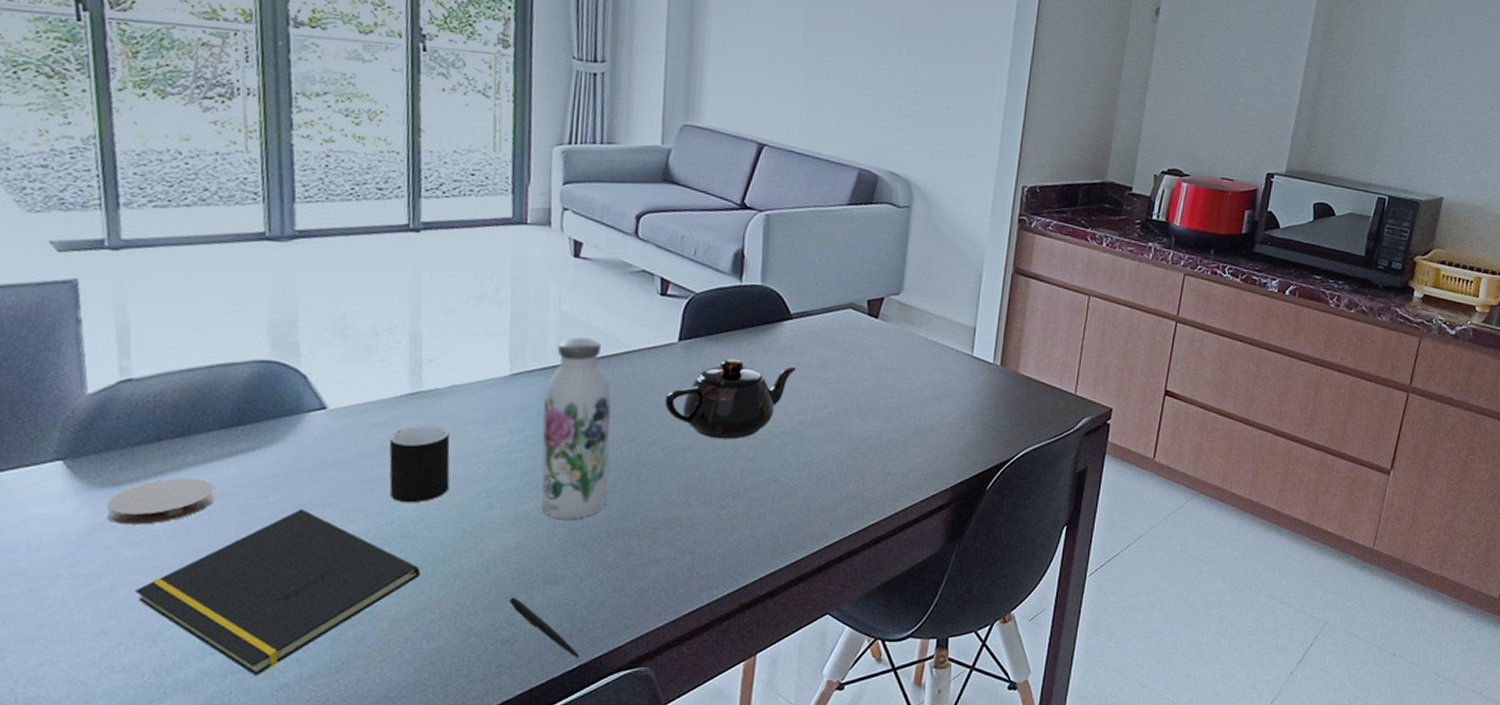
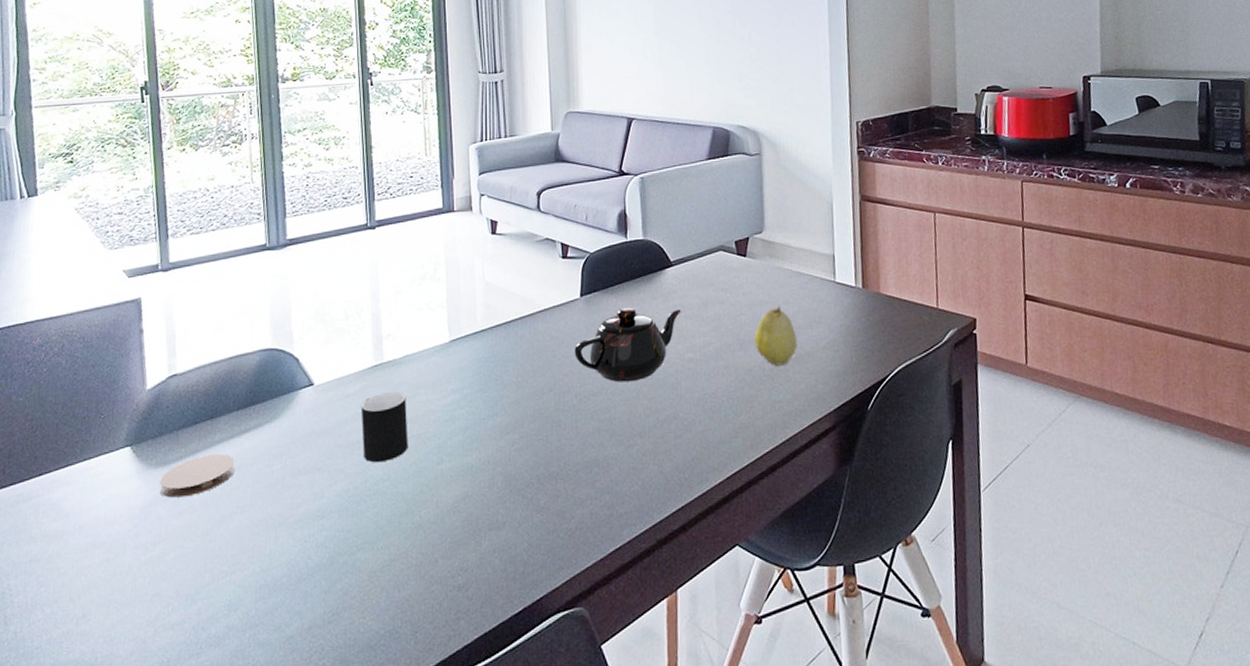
notepad: present [134,508,420,676] -> none [179,474,390,630]
pen: present [509,597,579,657] -> none [462,544,523,600]
water bottle: present [541,337,612,520] -> none [478,302,535,468]
fruit: none [874,375,922,438] -> present [754,306,797,366]

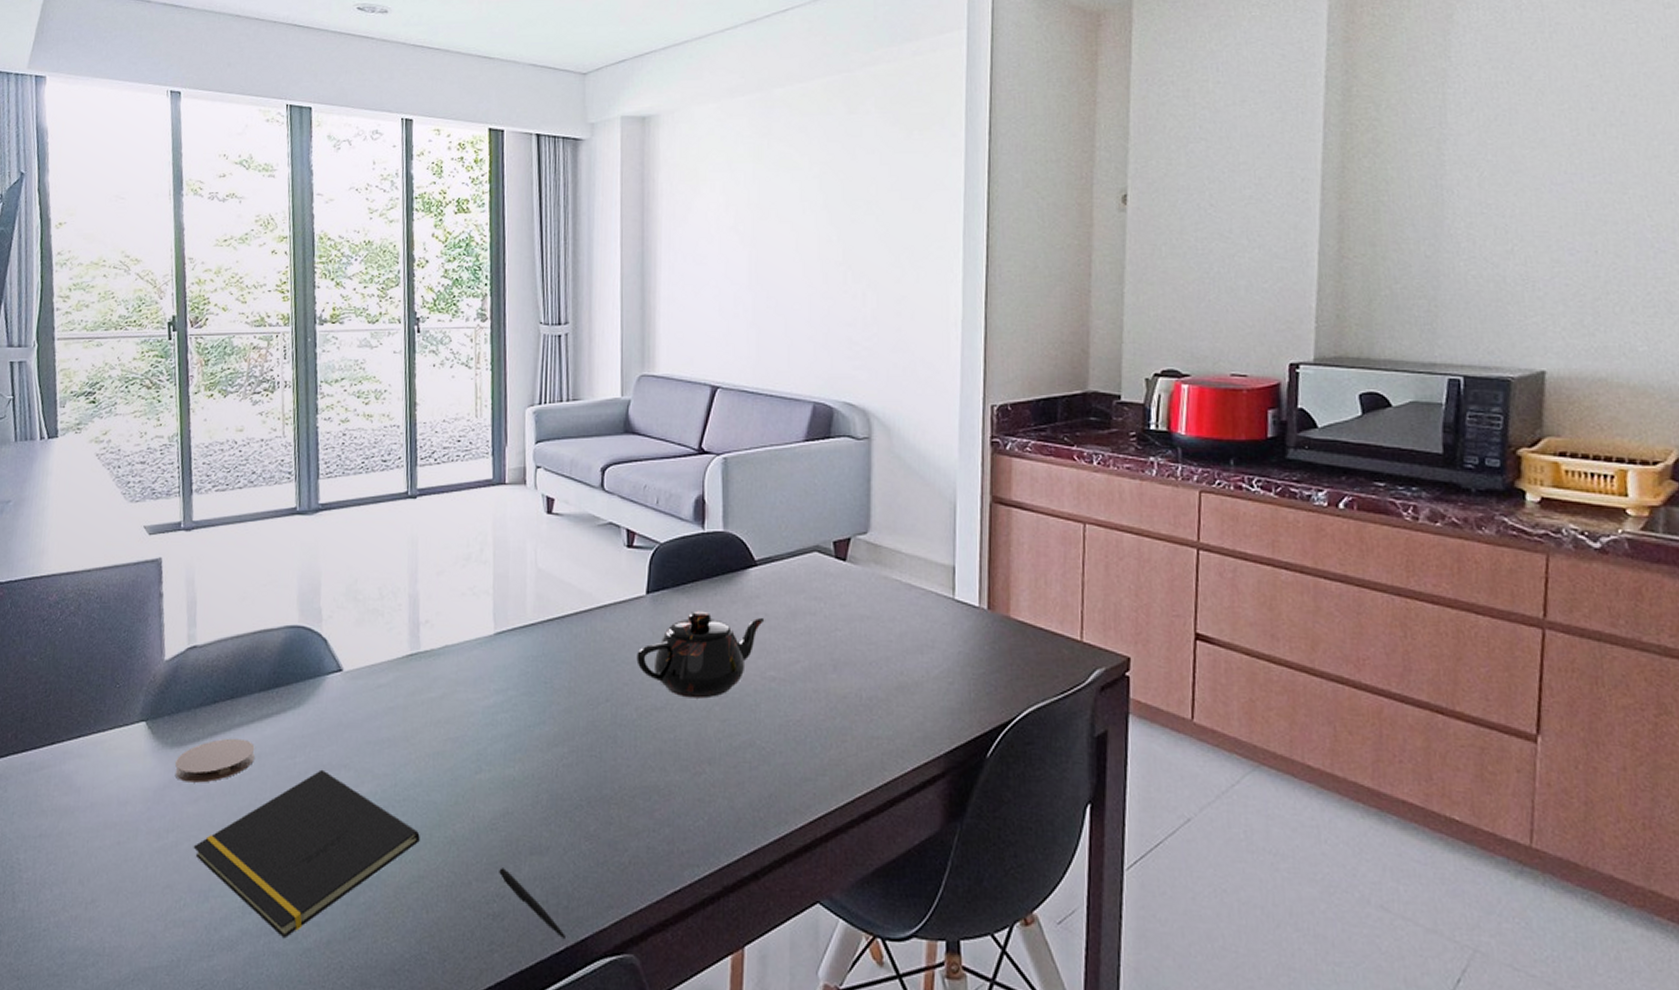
notepad: none [179,474,390,630] -> present [193,769,420,939]
cup: present [361,392,408,463] -> none [393,687,444,765]
pen: none [462,544,523,600] -> present [499,868,565,938]
fruit: present [754,306,797,366] -> none [851,623,903,695]

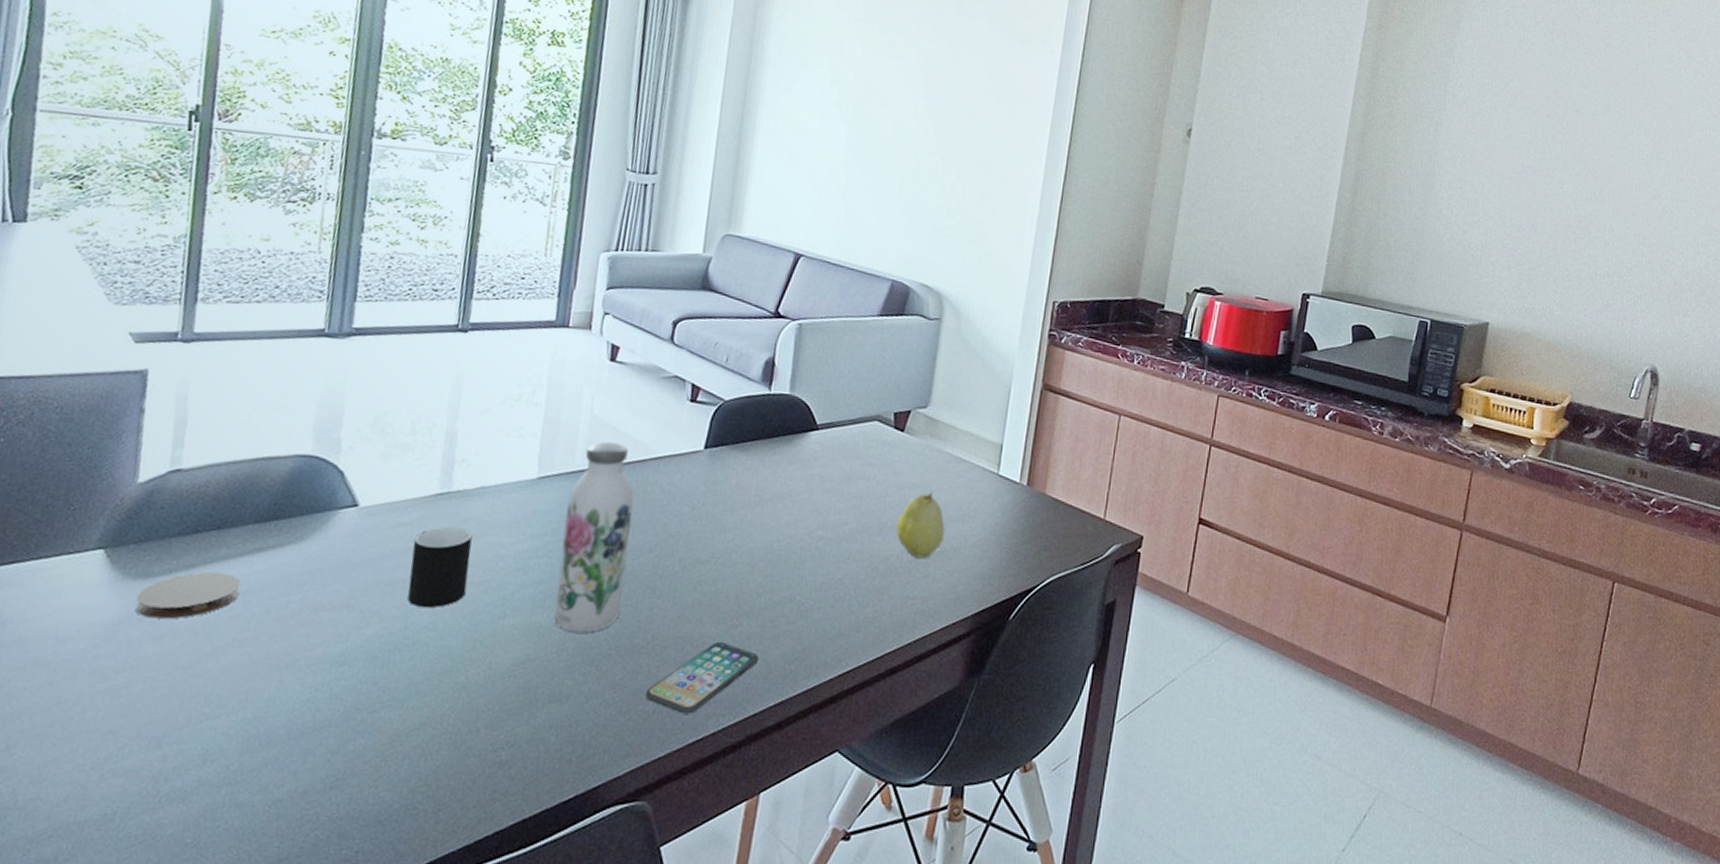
notepad: present [193,769,420,939] -> none [148,609,427,789]
cup: none [393,687,444,765] -> present [407,527,473,608]
pen: present [499,868,565,938] -> none [512,715,577,786]
water bottle: none [524,594,587,785] -> present [554,441,634,633]
smartphone: none [620,789,725,865] -> present [645,641,758,714]
teapot: present [636,610,766,699] -> none [685,468,821,554]
fruit: none [851,623,903,695] -> present [896,492,945,559]

